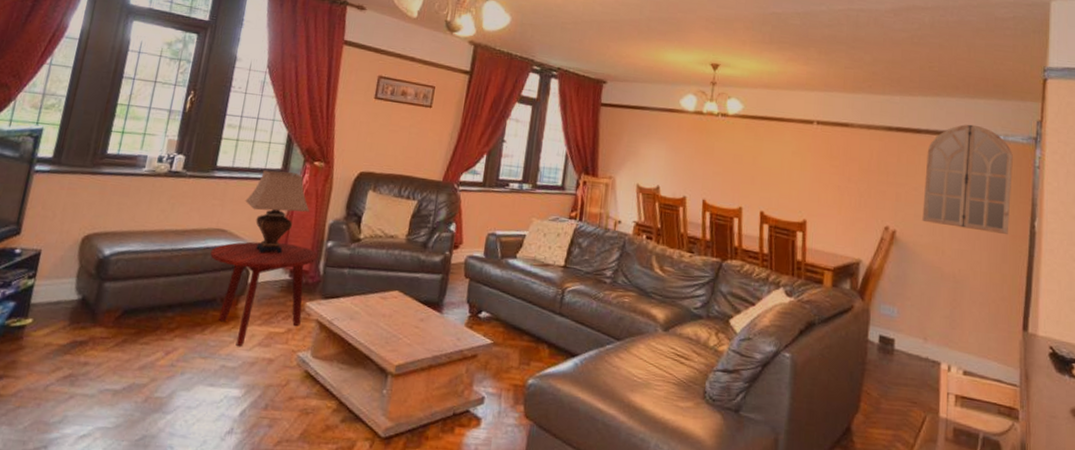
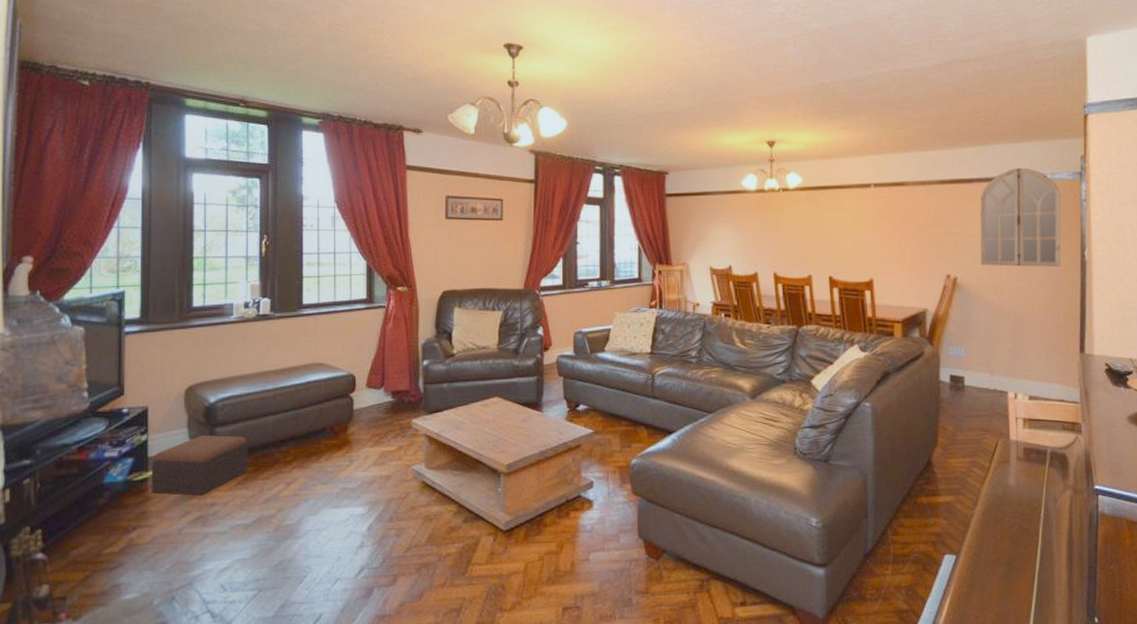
footstool: none [26,287,135,353] -> present [151,435,248,496]
side table: present [210,241,318,346] -> none [312,368,416,468]
table lamp: present [245,170,310,254] -> none [336,301,401,380]

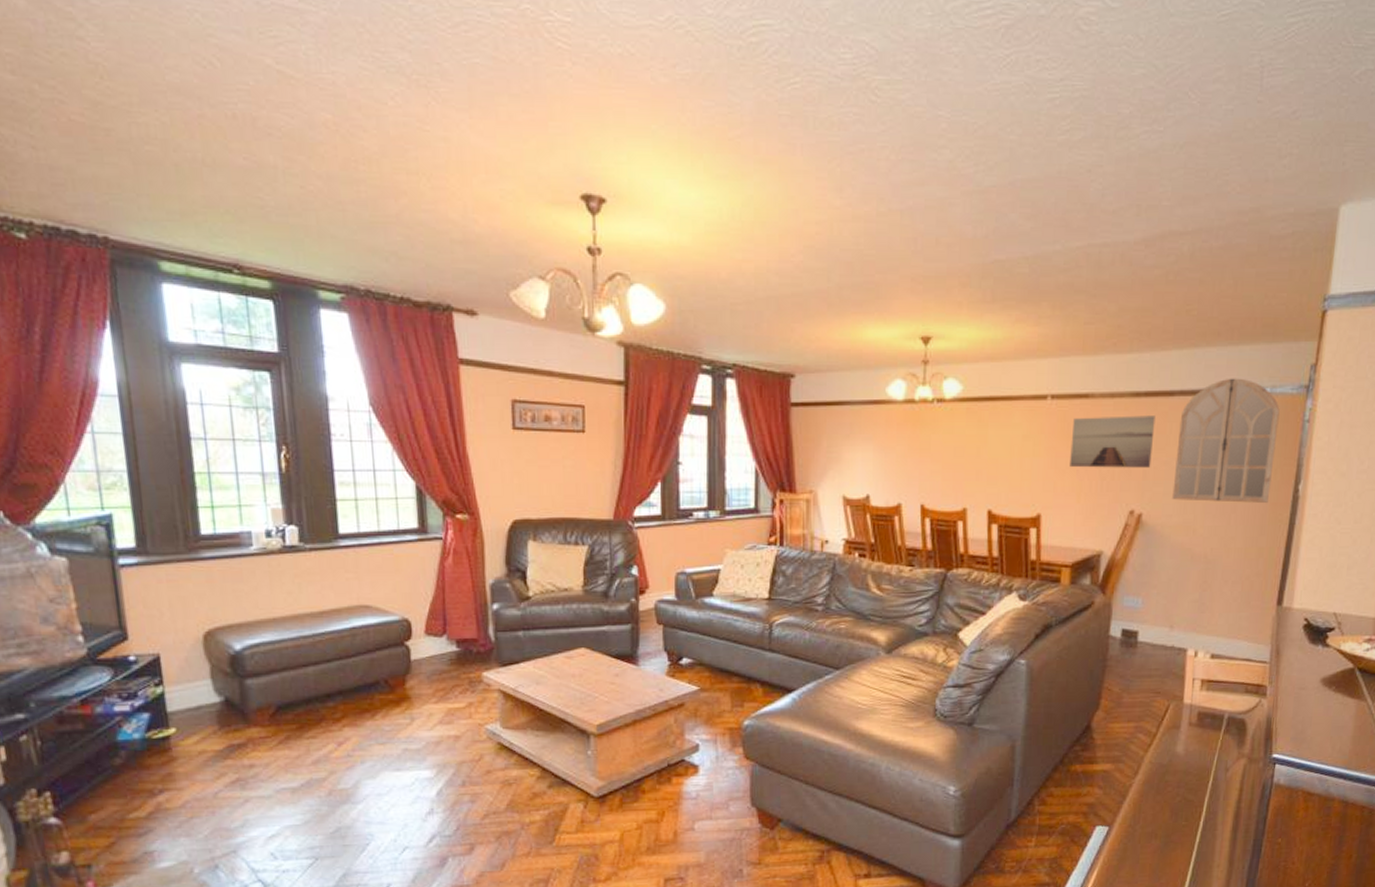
footstool: present [151,435,248,496] -> none [172,687,290,756]
wall art: none [893,198,960,241] -> present [1070,415,1156,468]

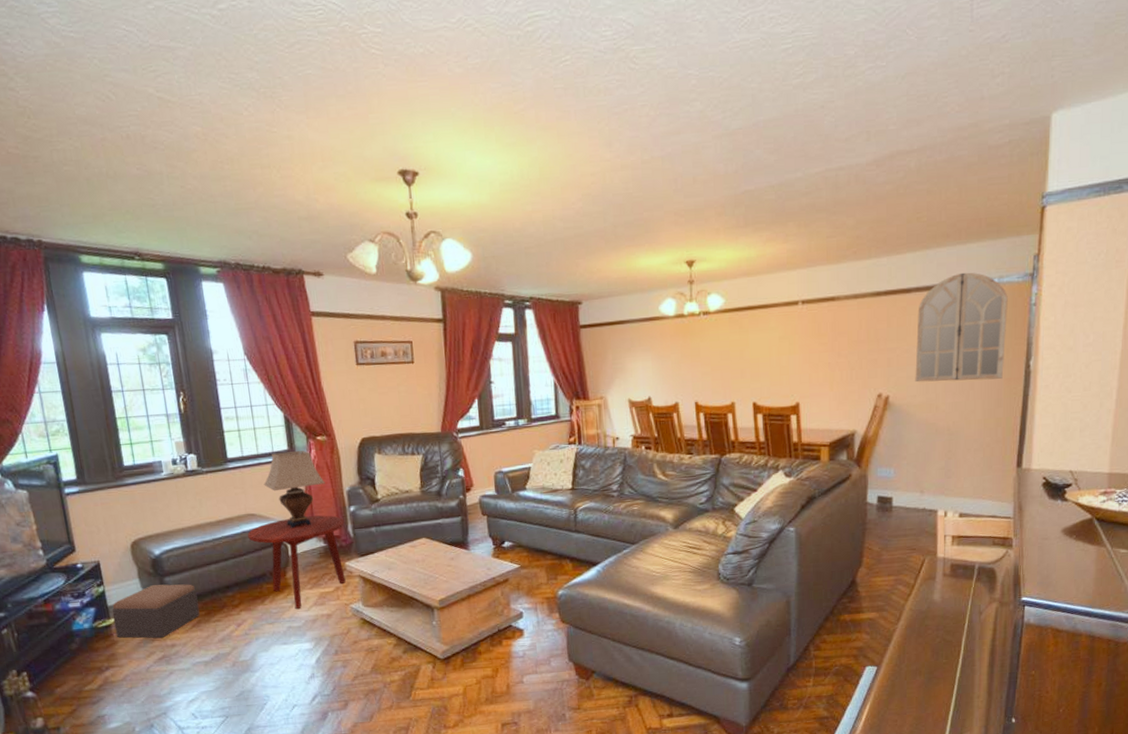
footstool: none [172,687,290,756] -> present [111,584,200,638]
side table: none [359,612,485,727] -> present [247,515,346,609]
table lamp: none [384,531,463,626] -> present [264,451,325,528]
wall art: present [1070,415,1156,468] -> none [822,311,895,361]

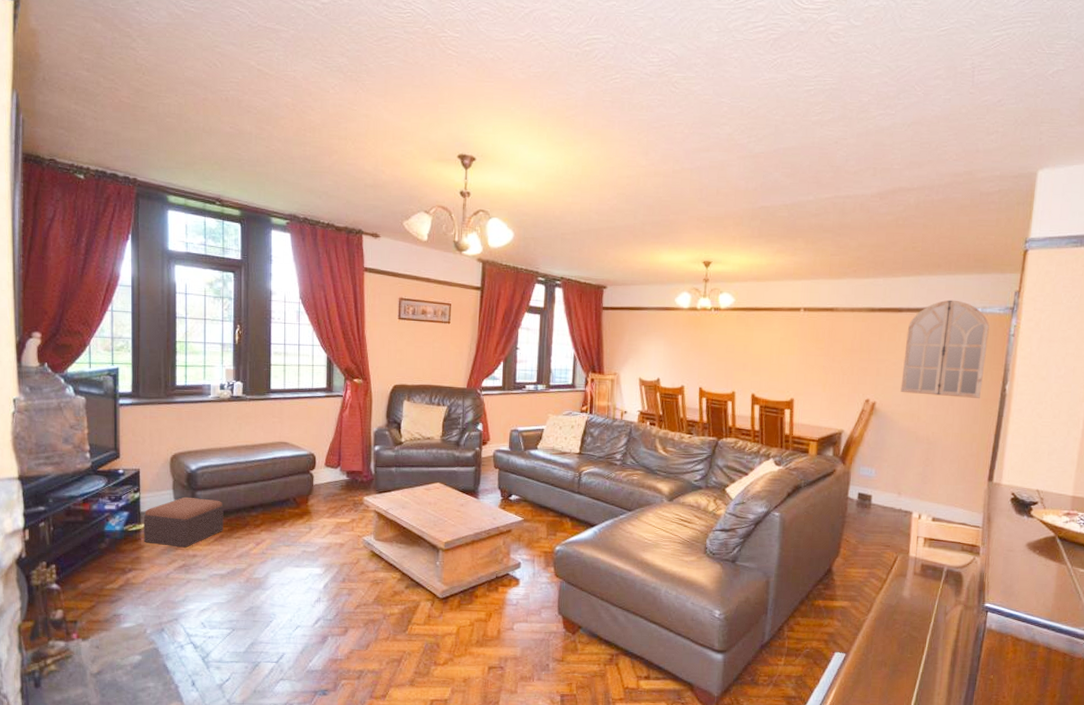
side table: present [247,515,346,609] -> none [278,450,368,535]
table lamp: present [264,451,325,528] -> none [300,389,356,460]

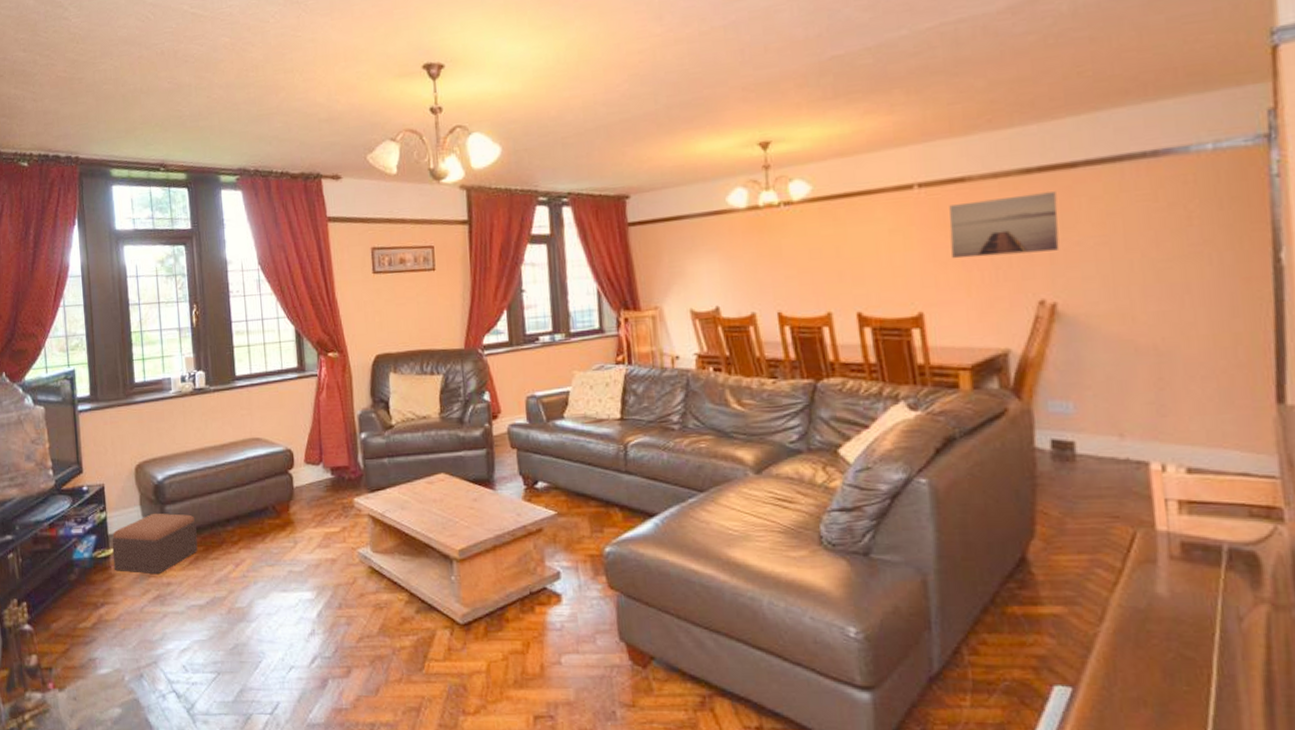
wall art: none [818,326,887,367] -> present [949,191,1060,259]
home mirror: present [900,300,990,398] -> none [1090,137,1238,285]

